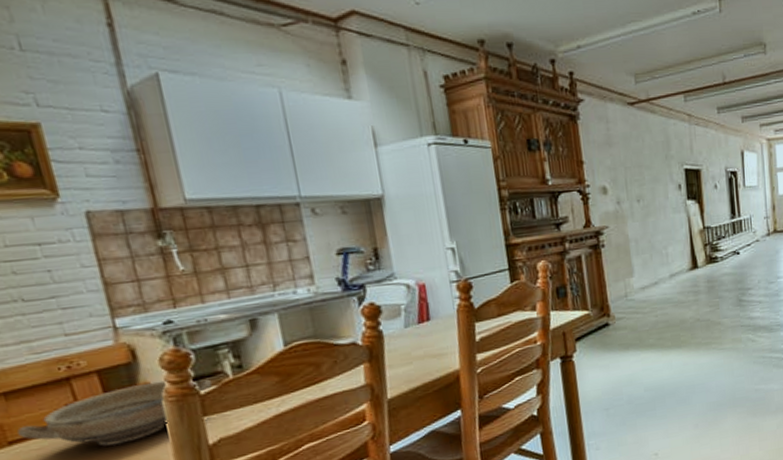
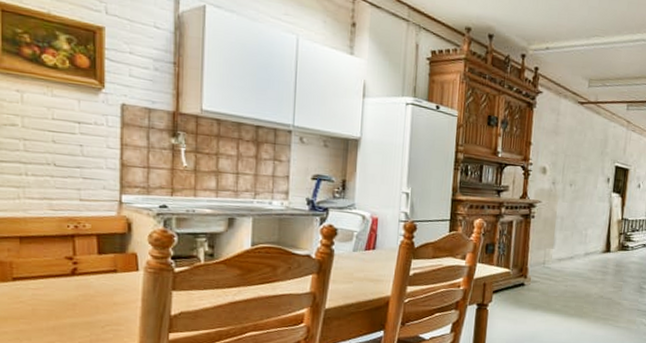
ceramic bowl: present [17,379,213,446] -> none [23,252,186,299]

